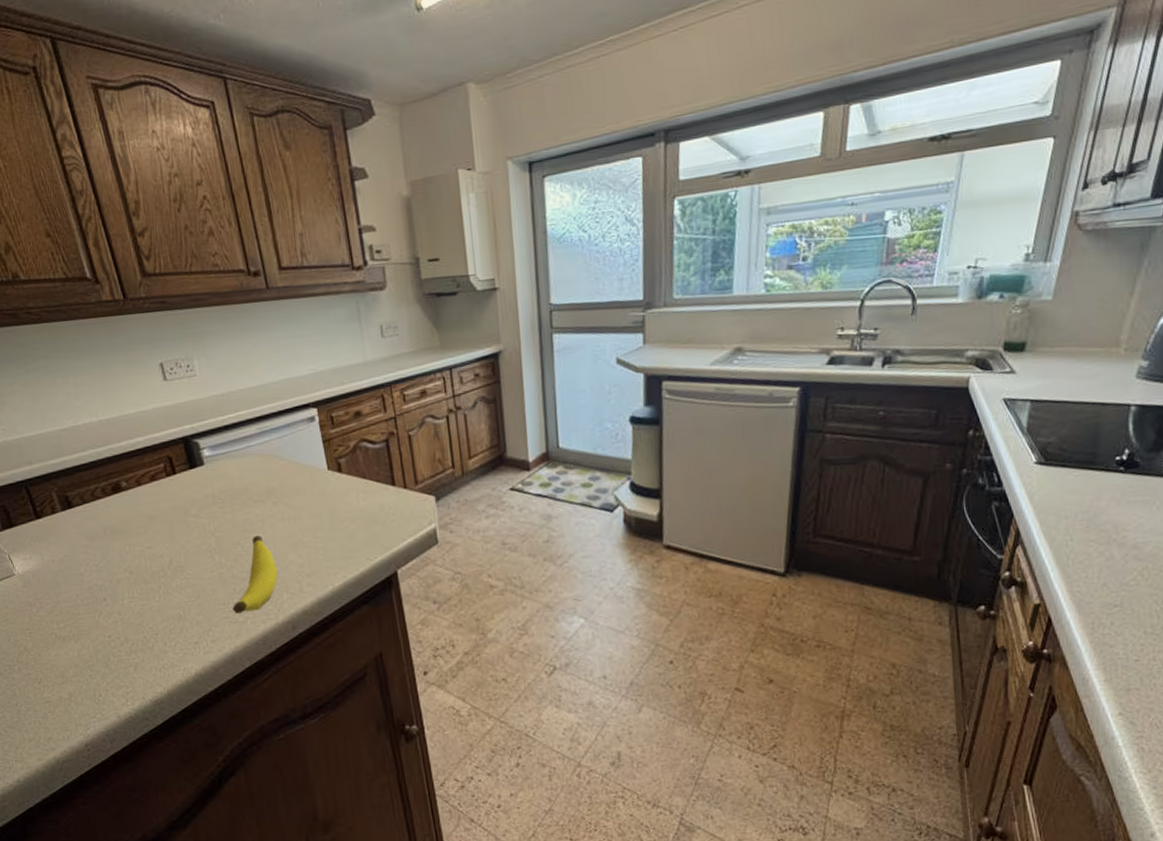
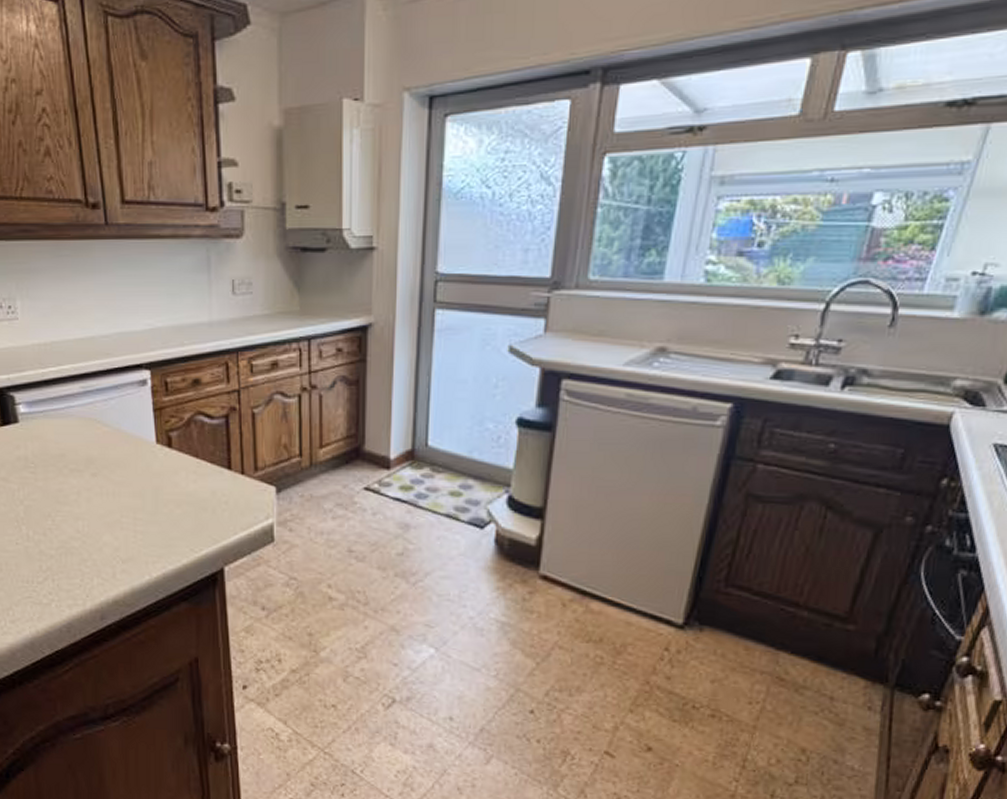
banana: present [232,535,279,614] -> none [37,508,91,594]

